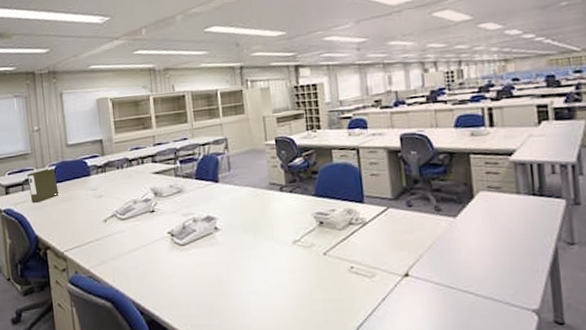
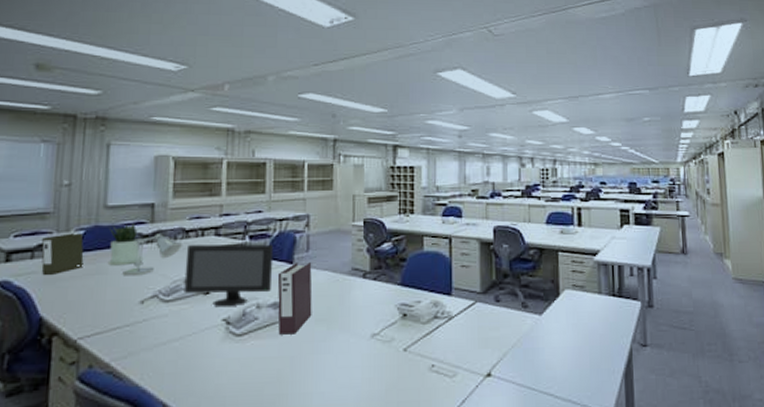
planter: none [72,157,100,193] -> present [107,224,142,266]
desk lamp: none [87,164,129,201] -> present [122,234,183,276]
computer monitor: none [132,166,203,222] -> present [184,244,274,306]
binder: none [207,180,240,244] -> present [277,262,313,335]

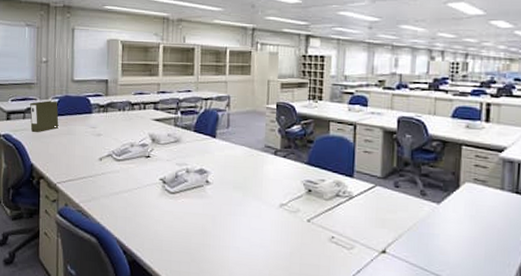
planter: present [107,224,142,266] -> none [75,95,100,129]
desk lamp: present [122,234,183,276] -> none [86,105,130,138]
computer monitor: present [184,244,274,306] -> none [131,116,200,169]
binder: present [277,262,313,335] -> none [203,137,231,197]

